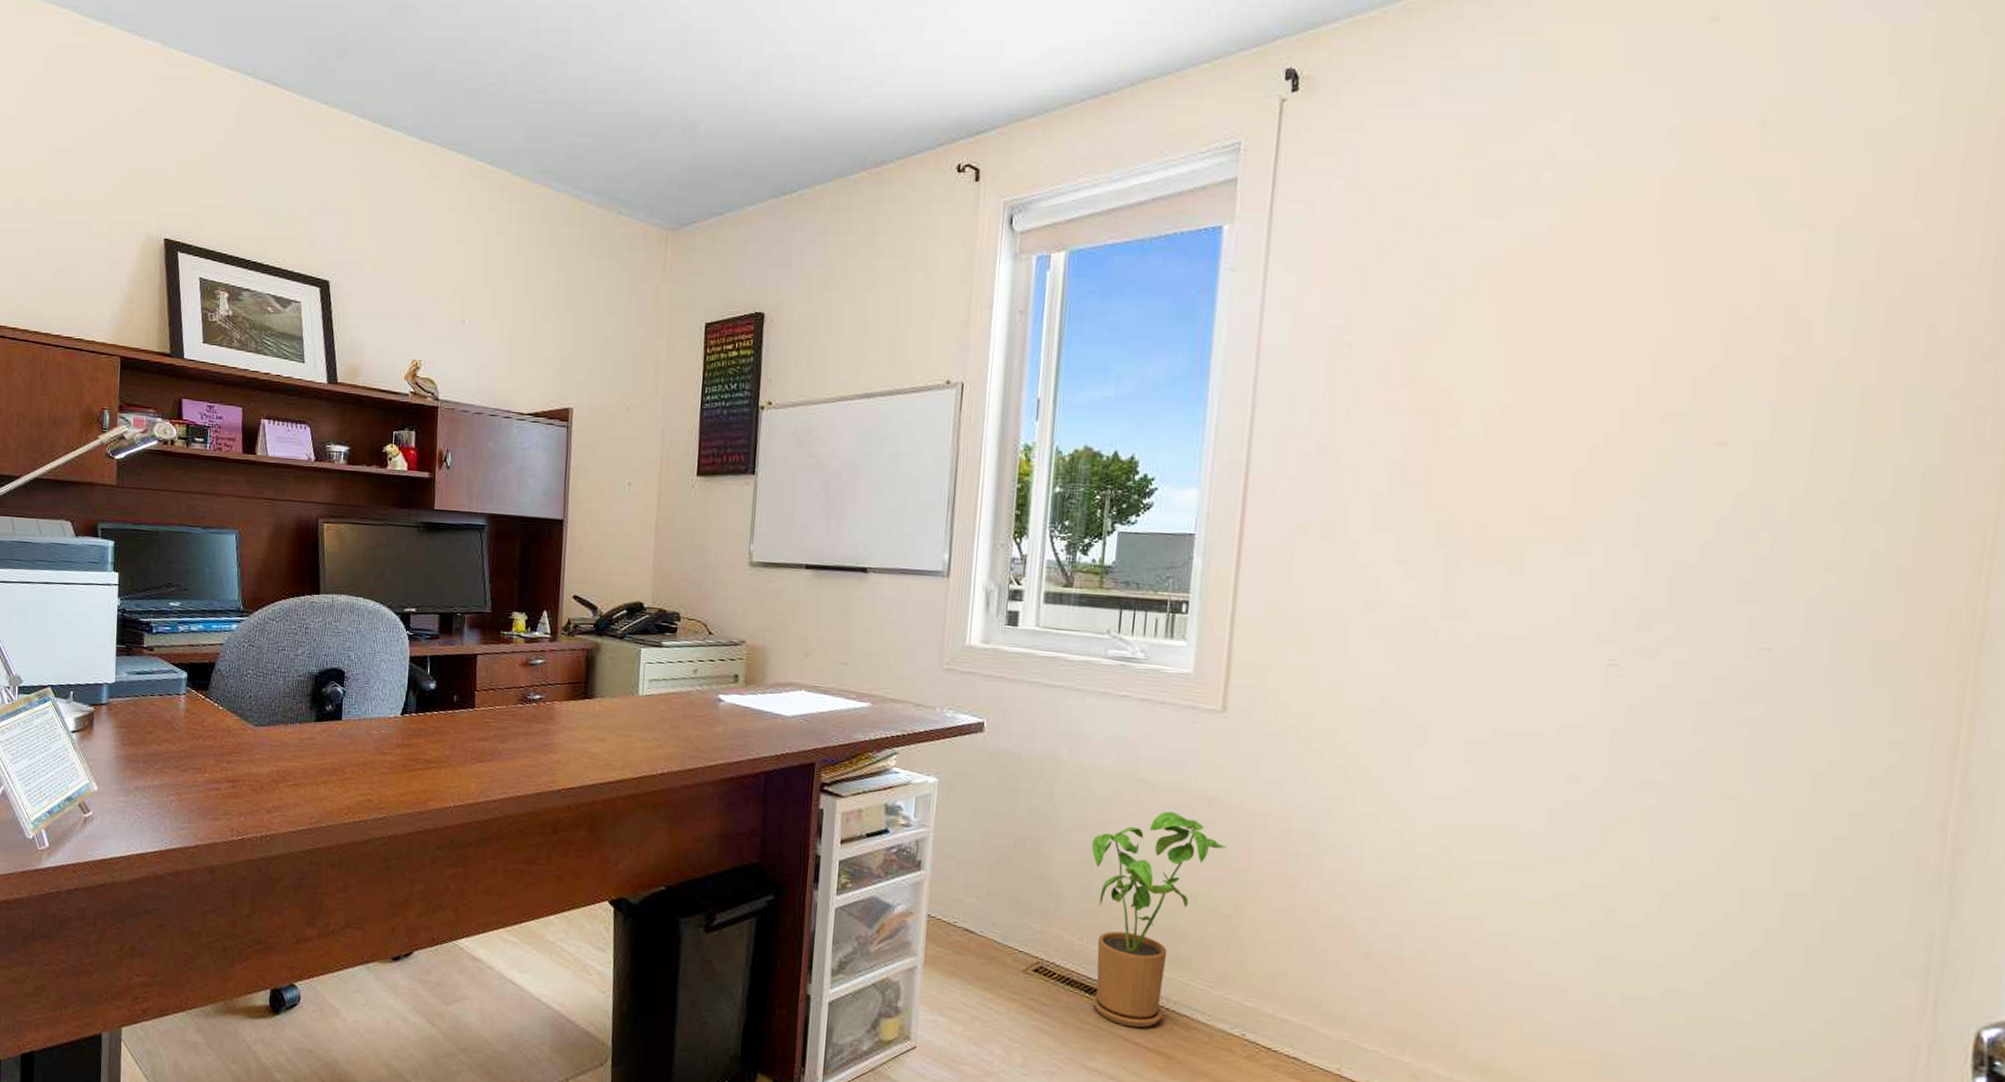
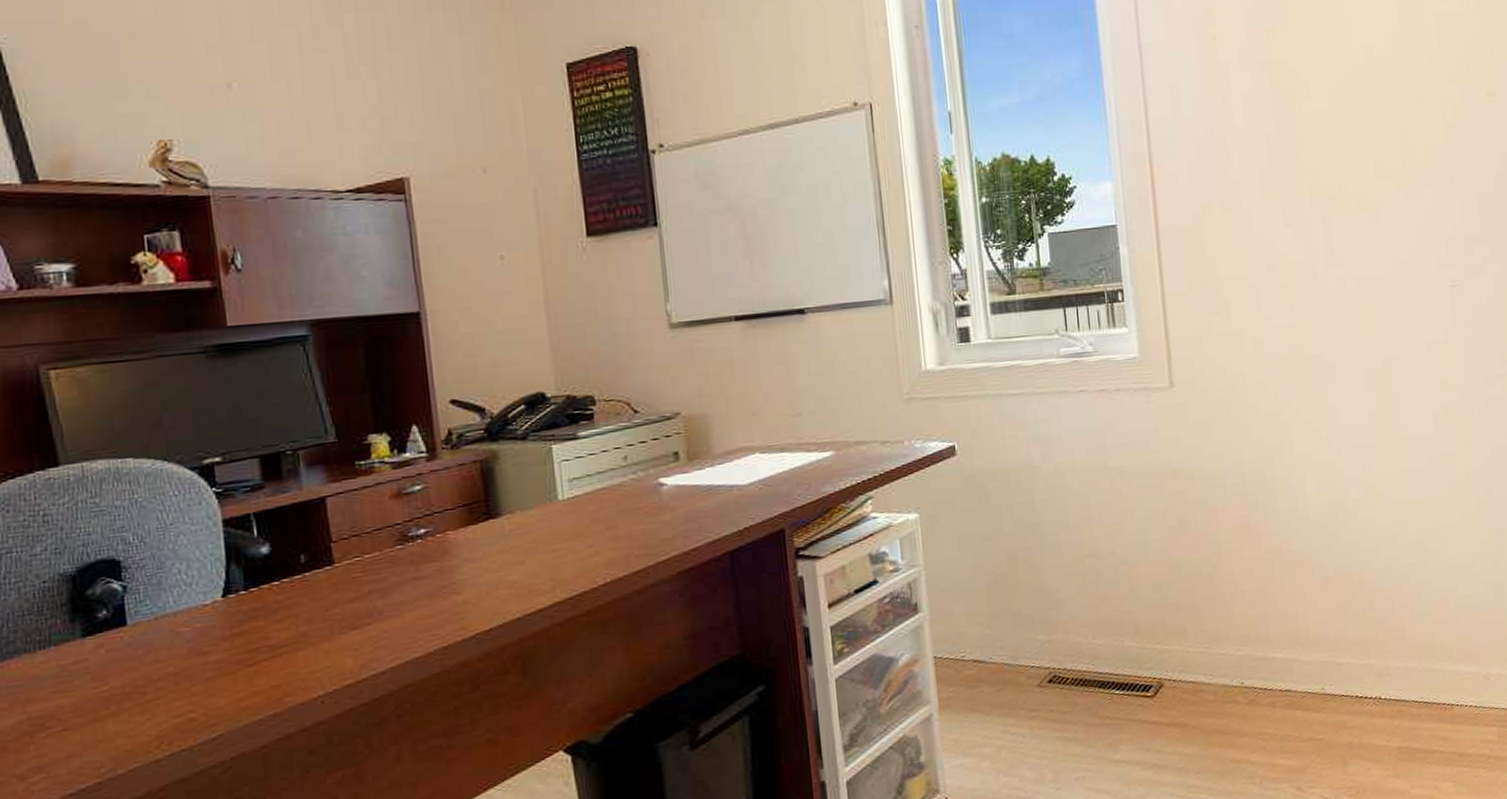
house plant: present [1091,811,1228,1028] -> none [1078,491,1198,710]

